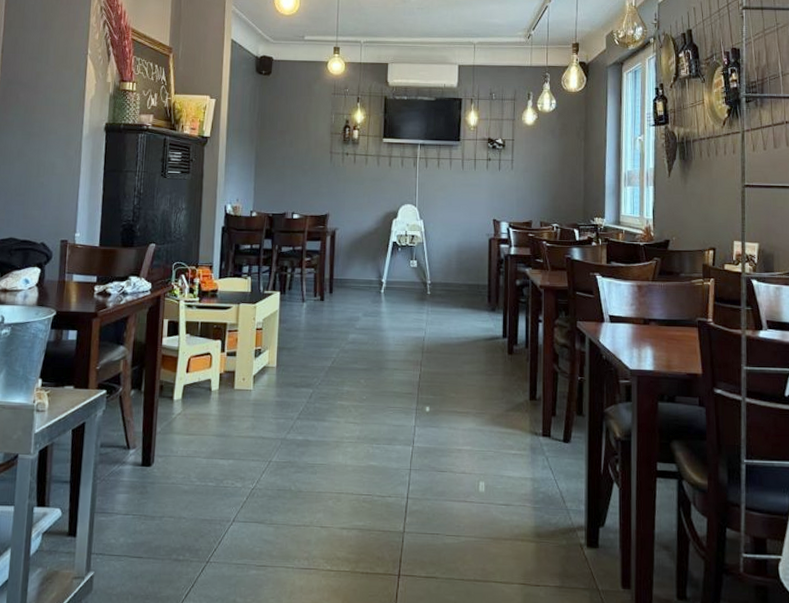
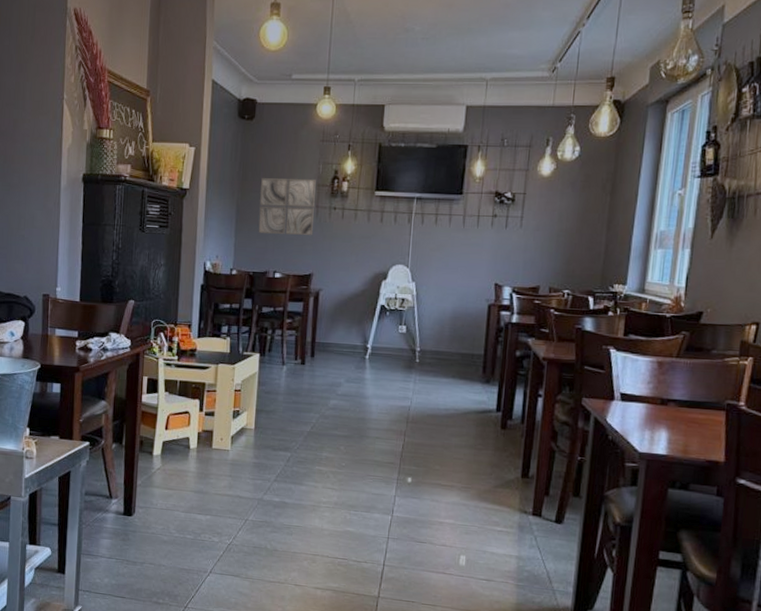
wall art: none [276,127,329,180] -> present [258,178,316,236]

